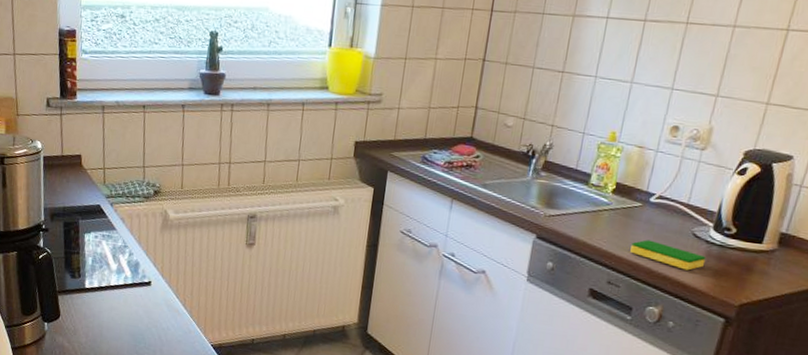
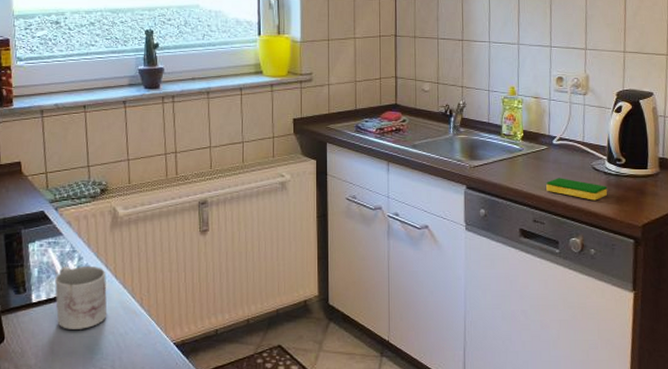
mug: none [106,259,154,319] -> present [55,265,108,329]

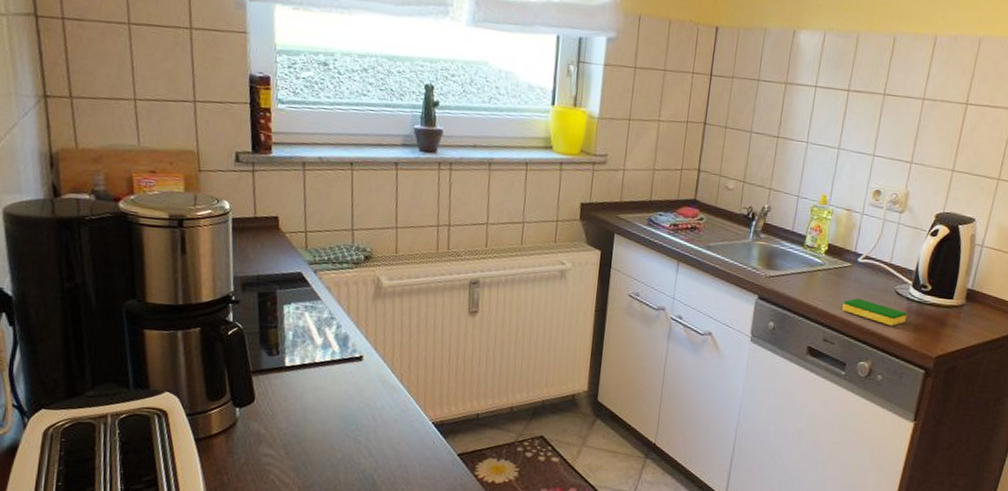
mug: present [55,265,108,329] -> none [310,332,366,399]

